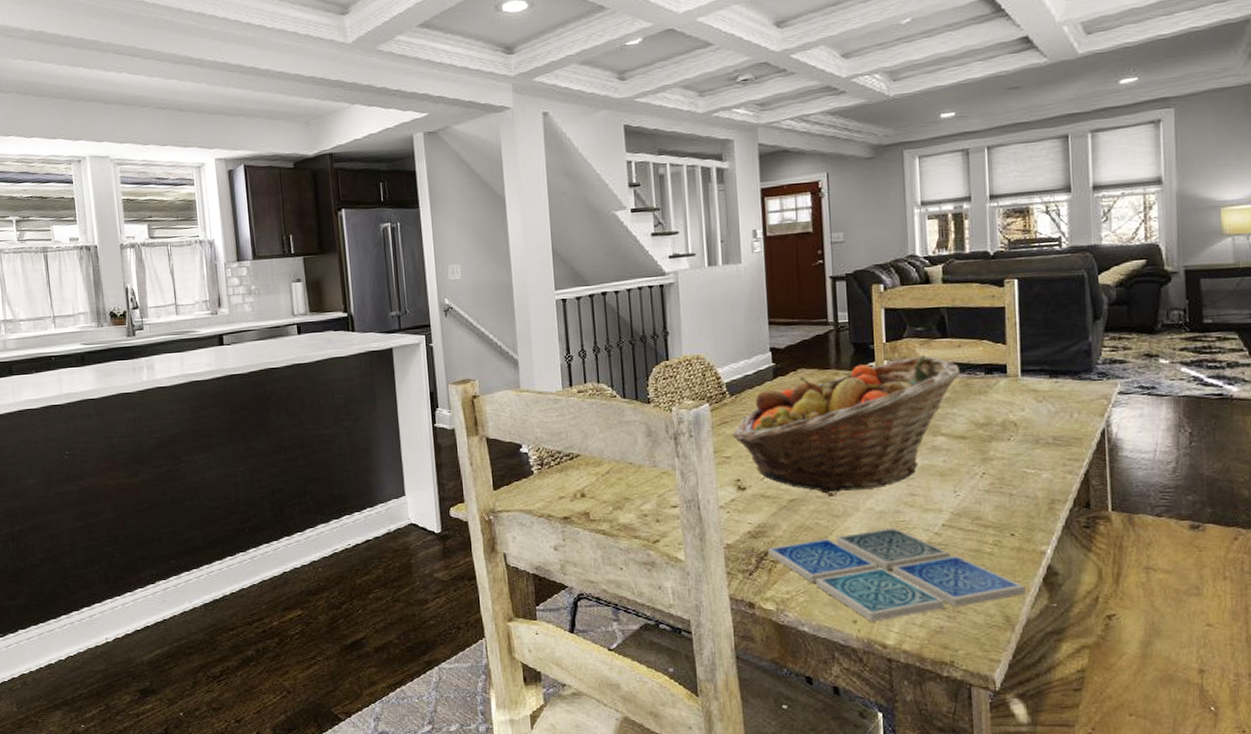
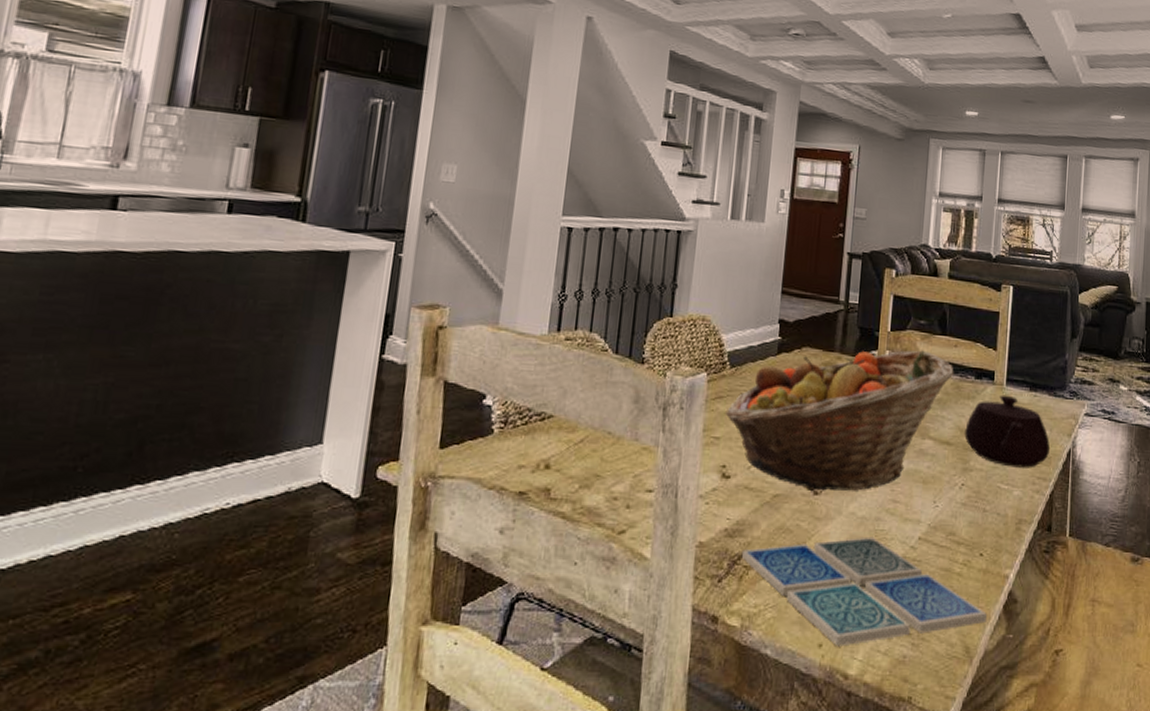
teapot: none [980,385,1079,453] -> present [964,394,1050,468]

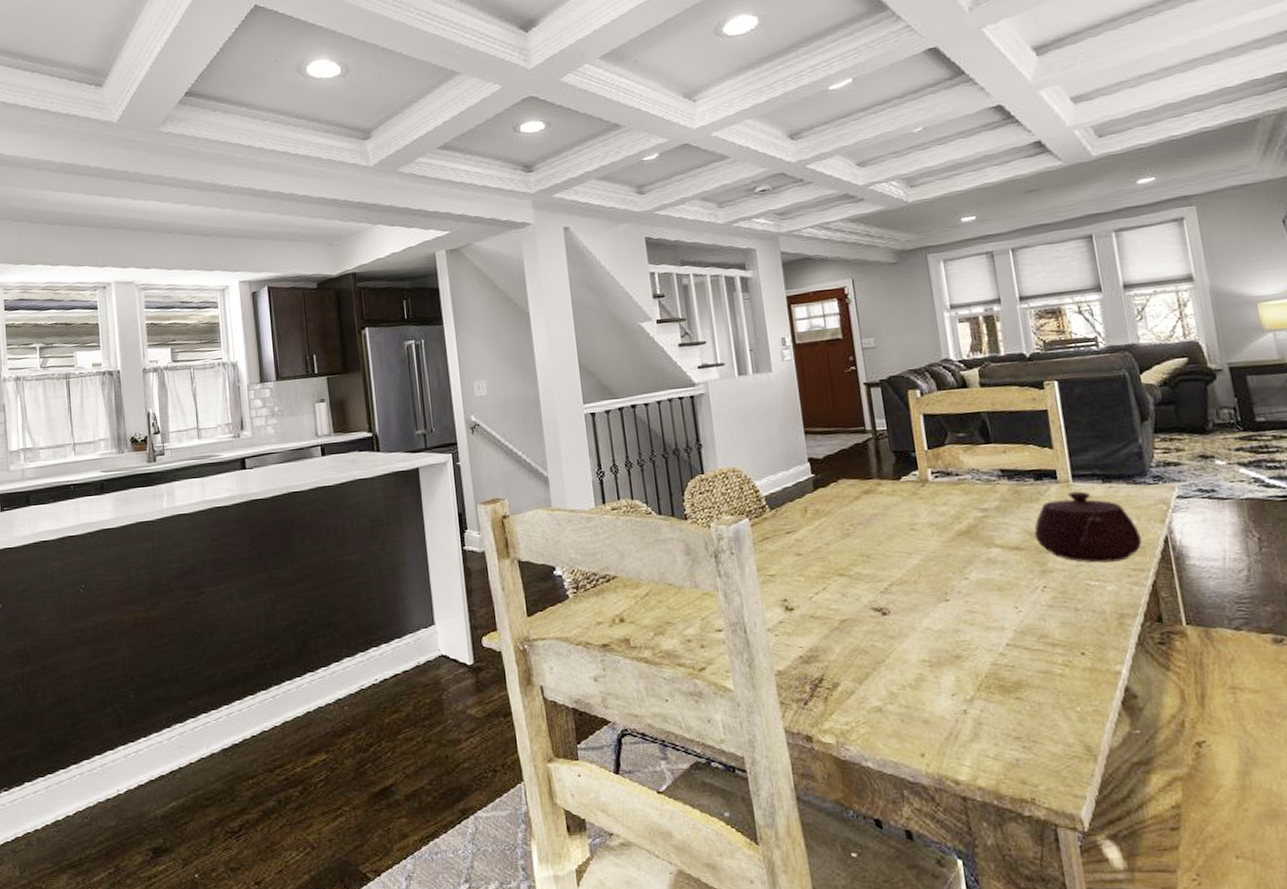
fruit basket: present [725,350,954,491] -> none [775,462,1009,612]
drink coaster: present [741,536,988,647] -> none [821,648,1106,755]

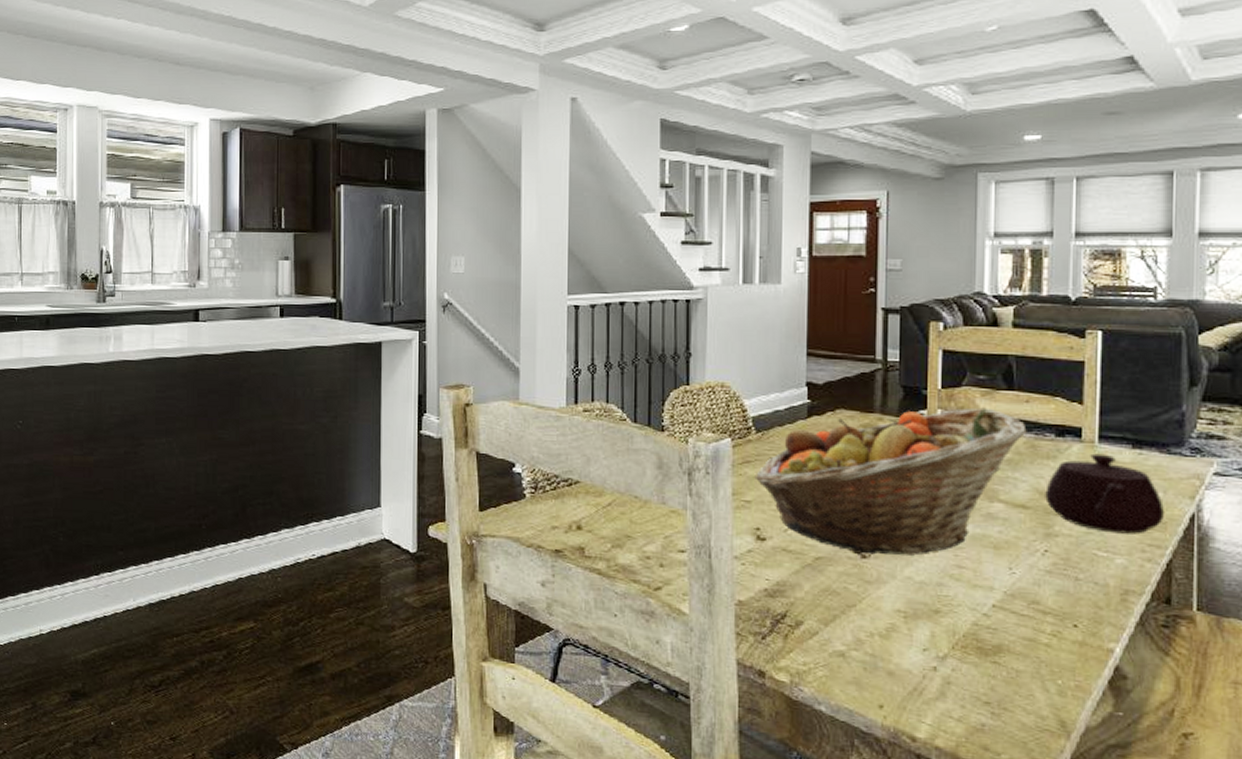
fruit basket: none [775,462,1009,612] -> present [754,407,1027,556]

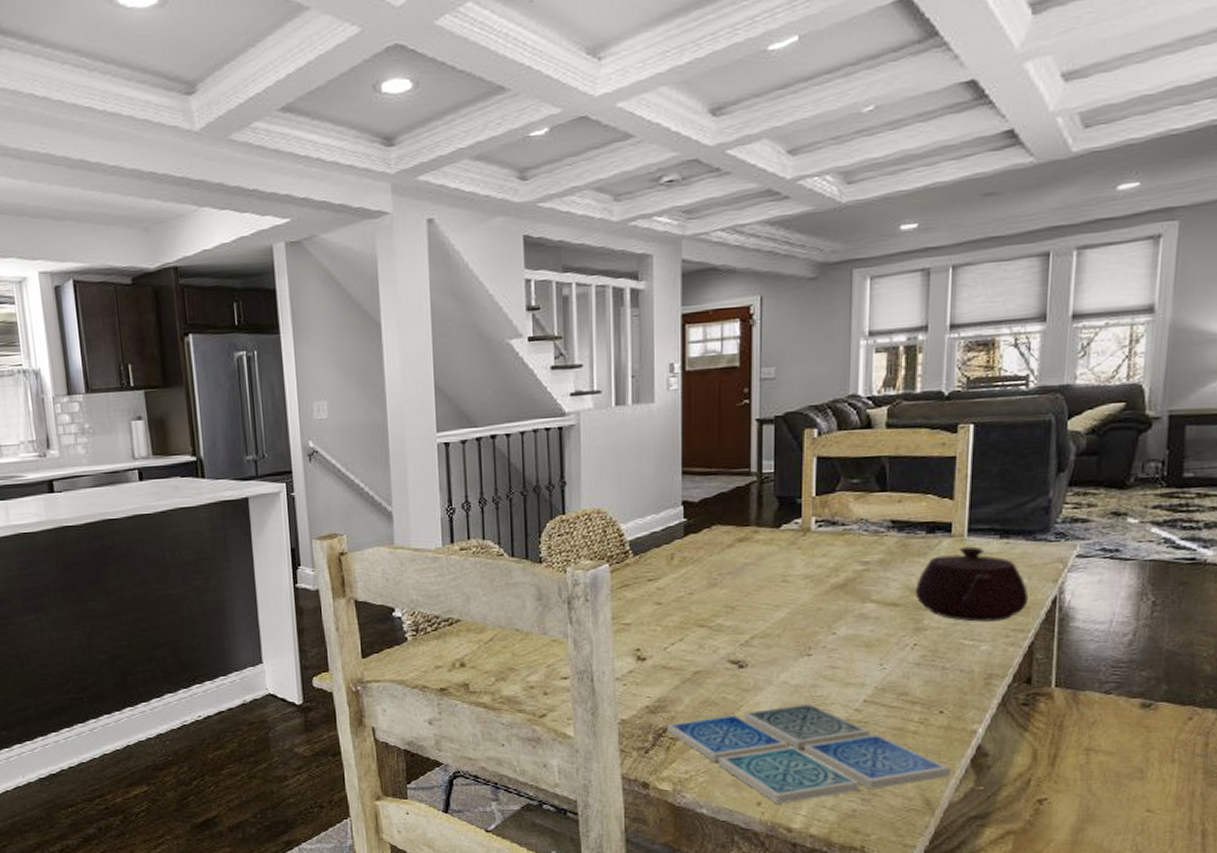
fruit basket: present [754,407,1027,556] -> none [633,511,899,665]
drink coaster: none [784,602,1088,709] -> present [666,703,952,804]

